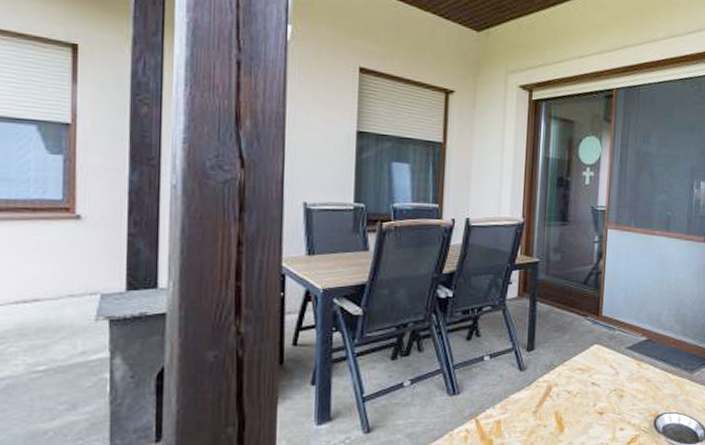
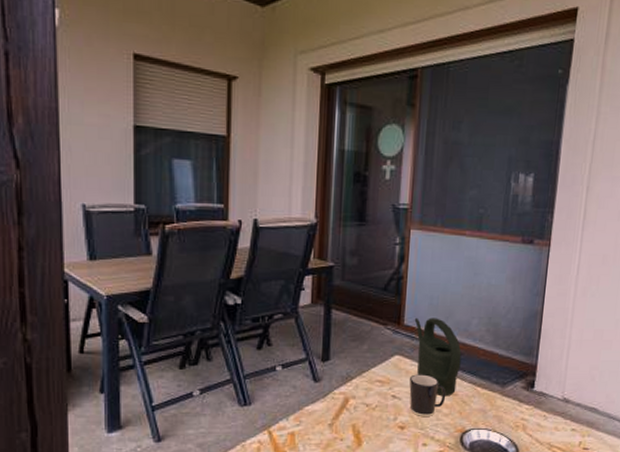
mug: none [607,362,641,403] -> present [409,374,446,418]
watering can: none [611,309,654,382] -> present [414,317,462,395]

